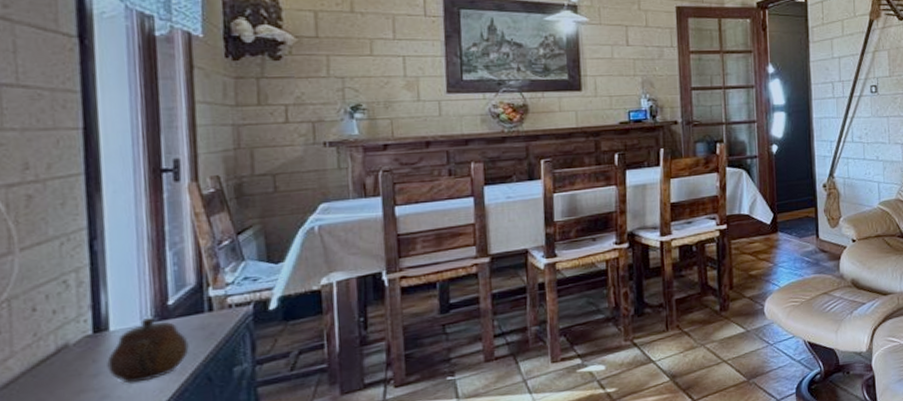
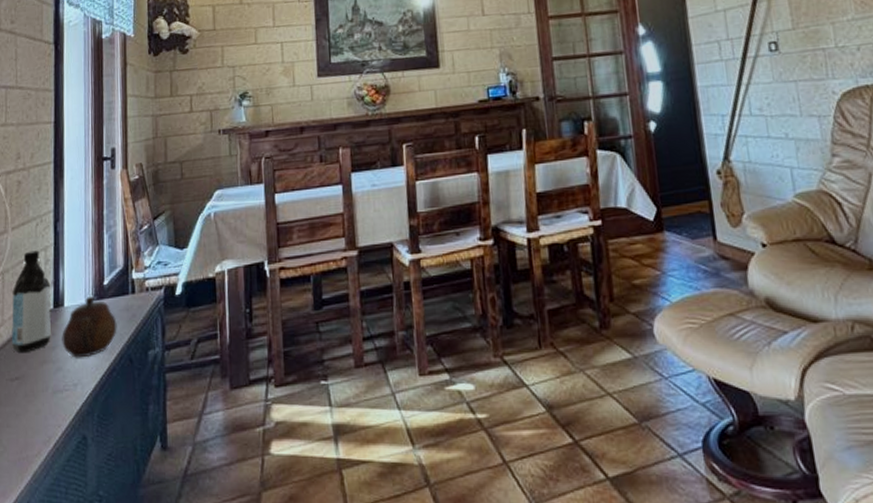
water bottle: none [25,272,91,386] -> present [12,250,51,354]

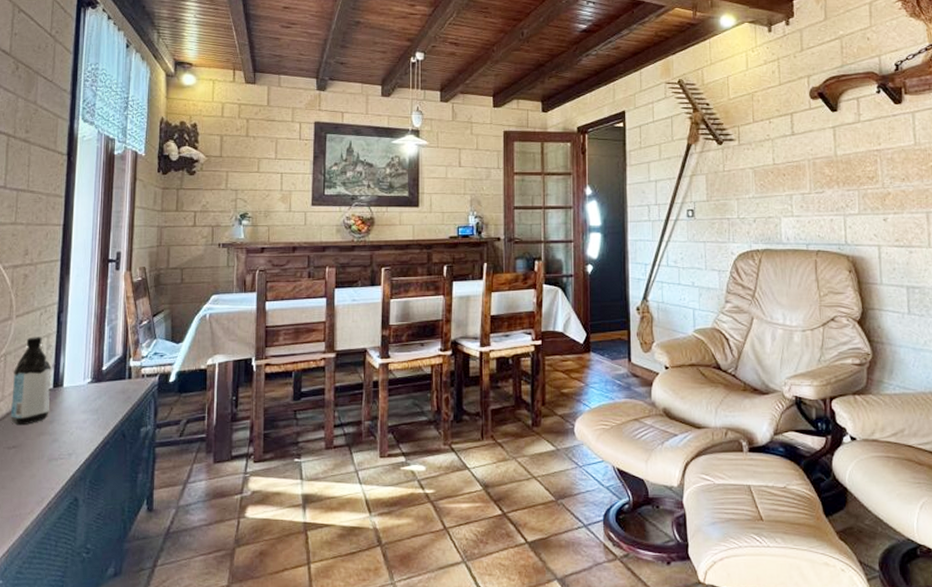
teapot: present [62,295,117,358] -> none [59,378,113,432]

